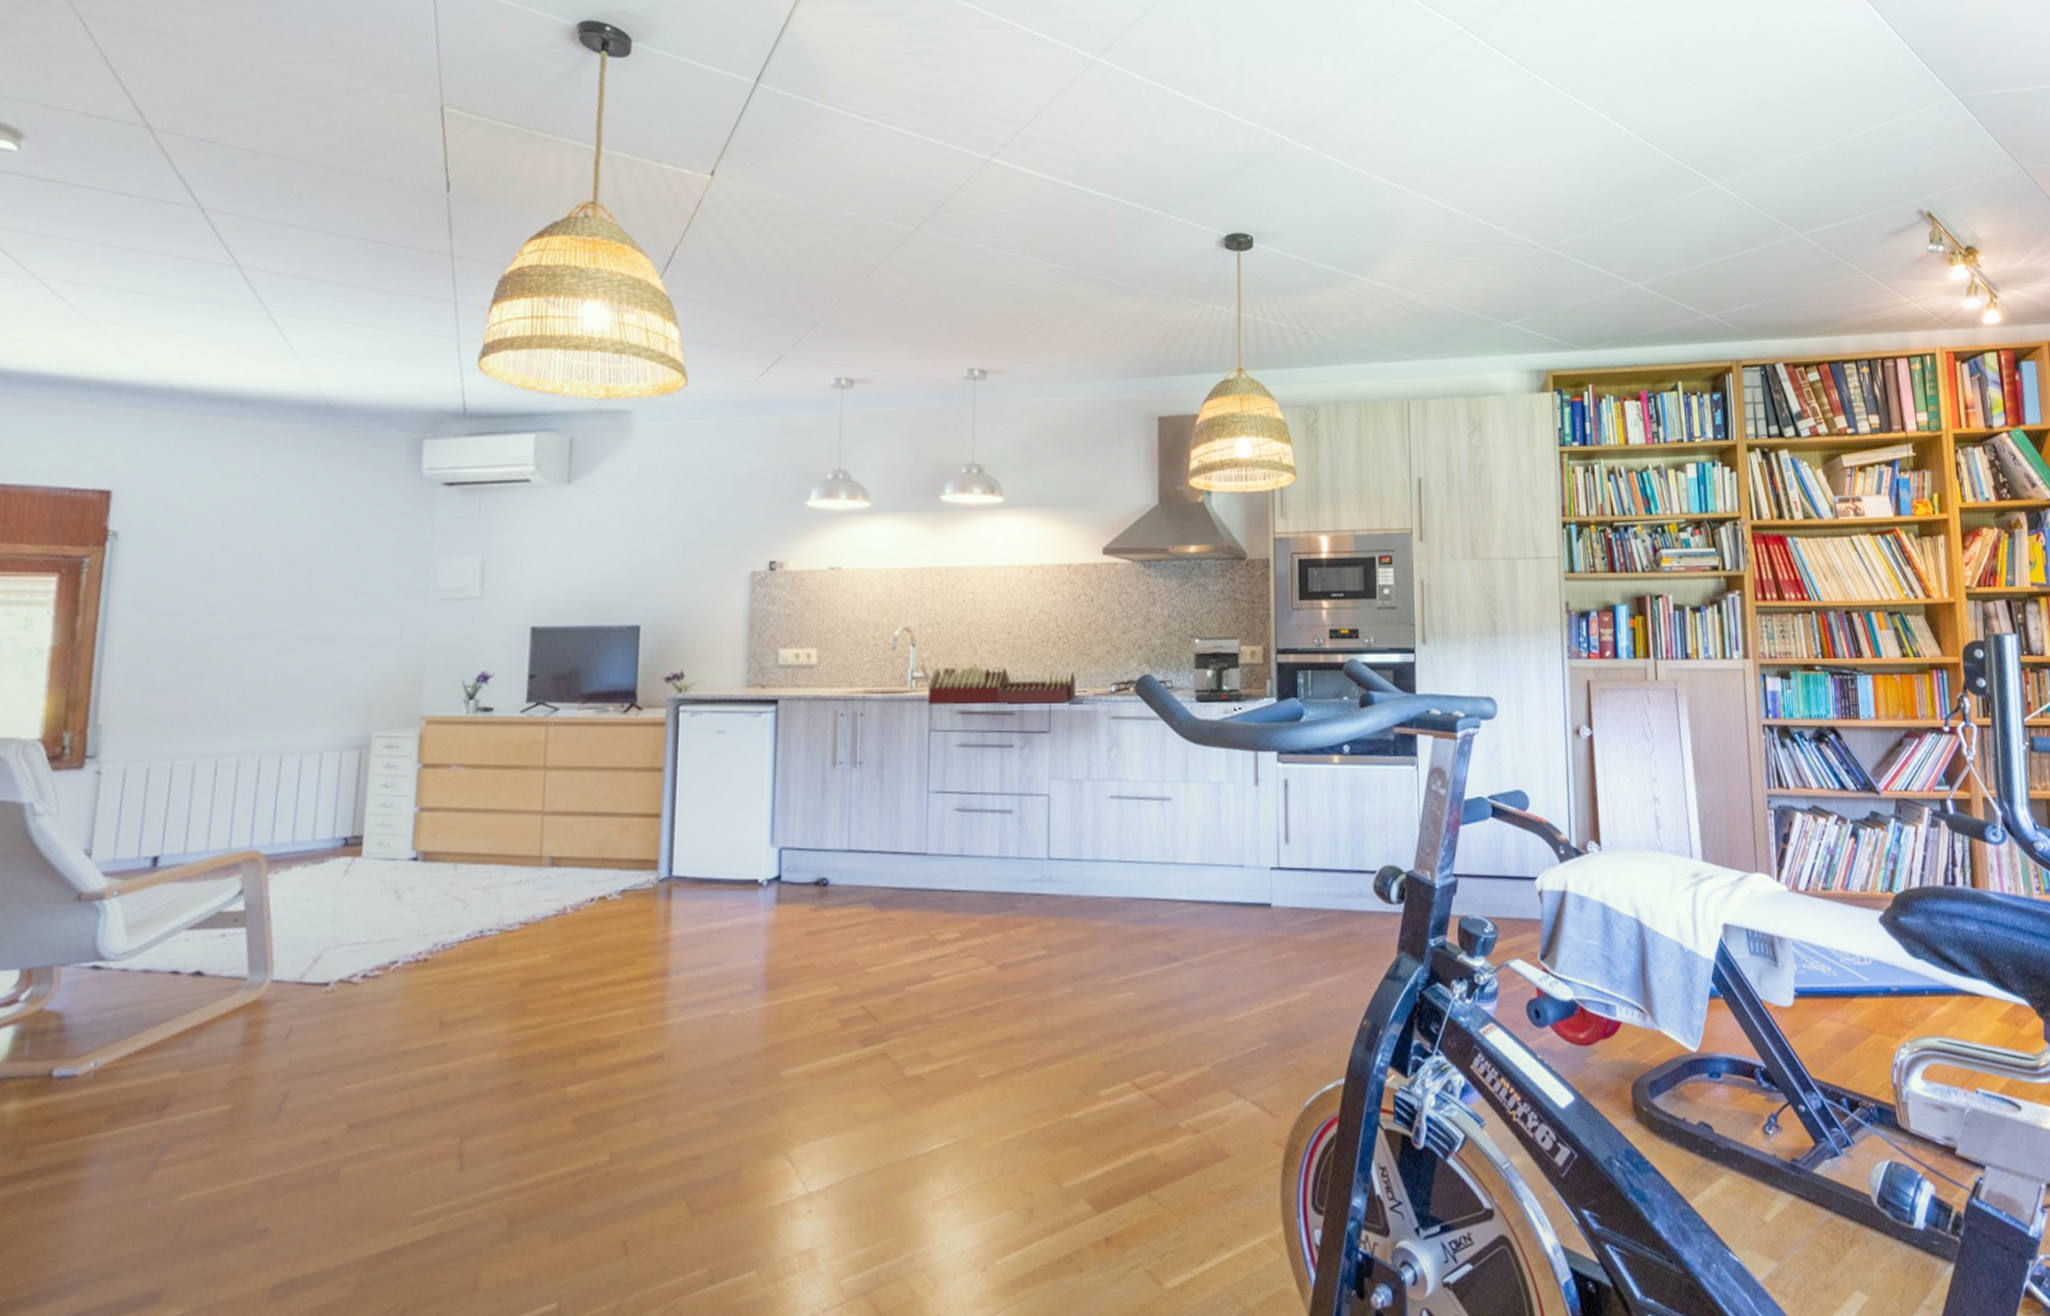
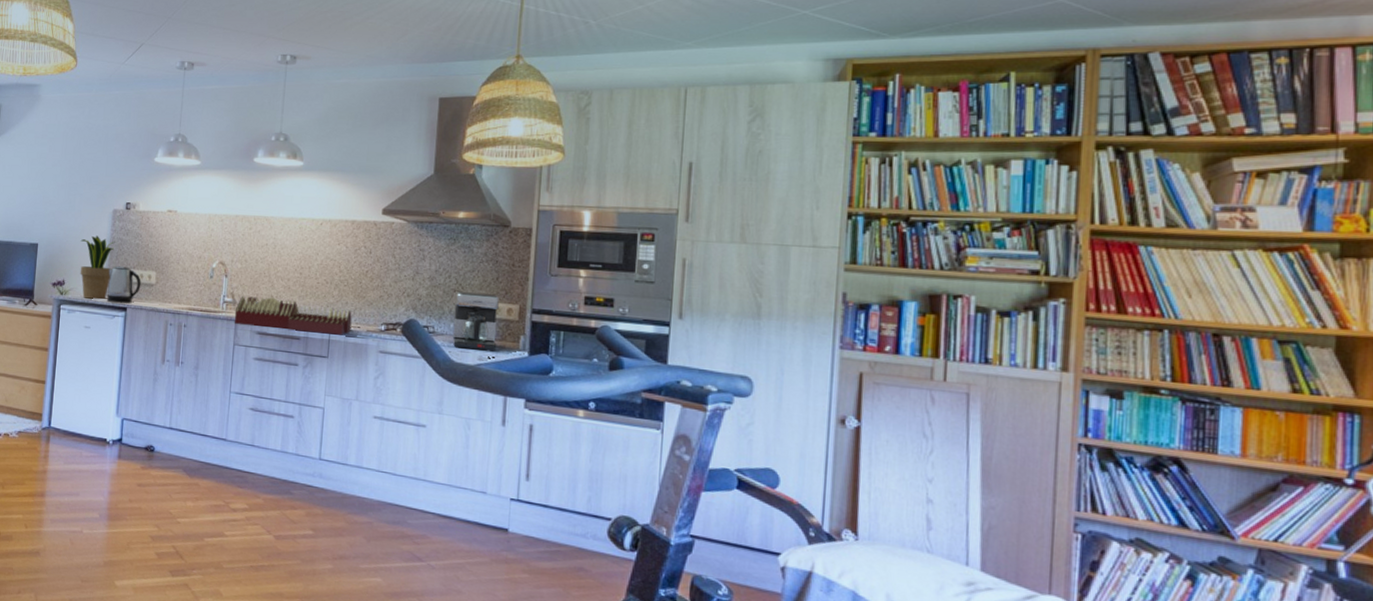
potted plant: none [704,608,757,693] -> present [80,236,115,300]
kettle: none [747,645,797,696] -> present [106,266,141,305]

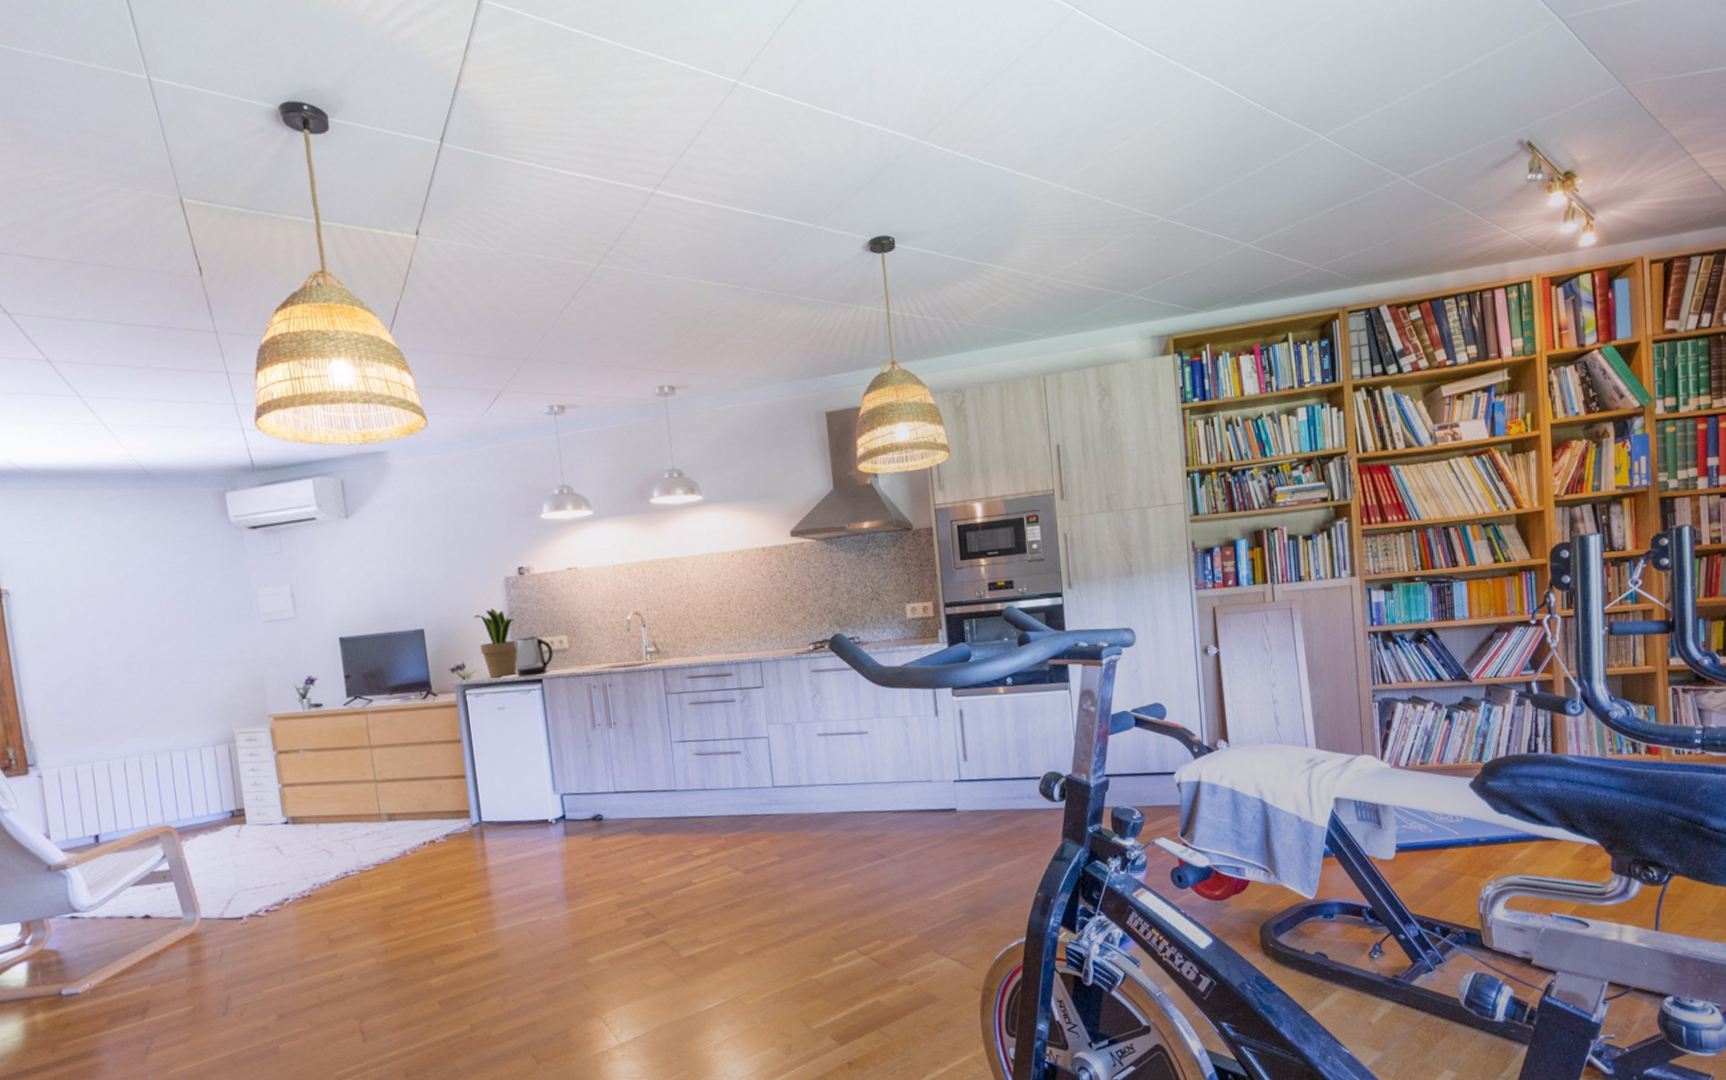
architectural model: present [234,296,352,335] -> none [660,636,781,674]
coffee maker: present [452,291,499,351] -> none [873,596,920,653]

